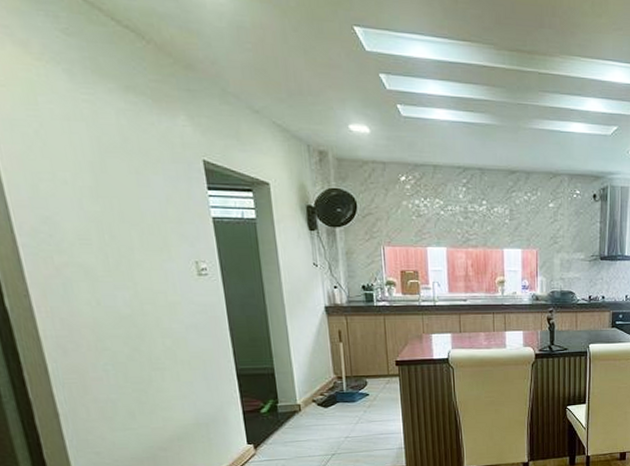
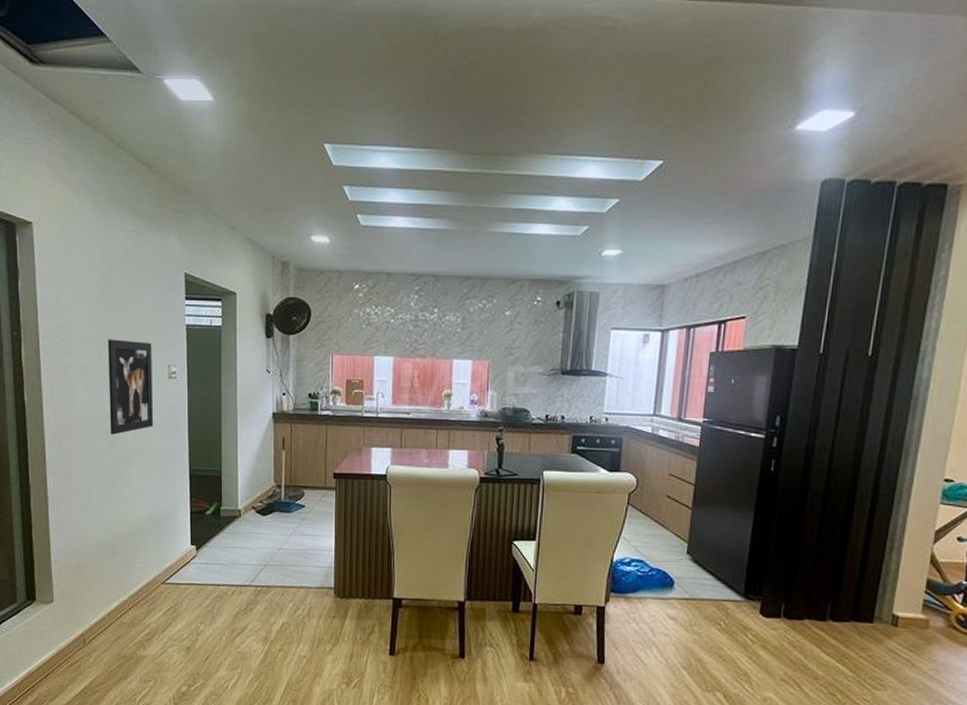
wall art: none [113,234,187,339] -> present [108,339,154,435]

